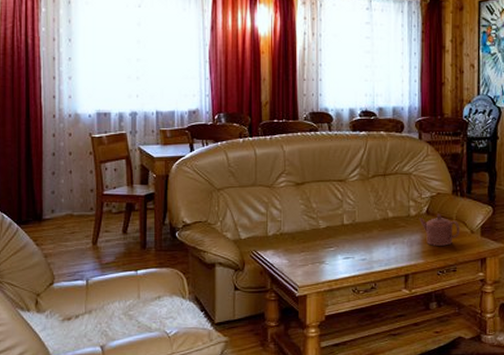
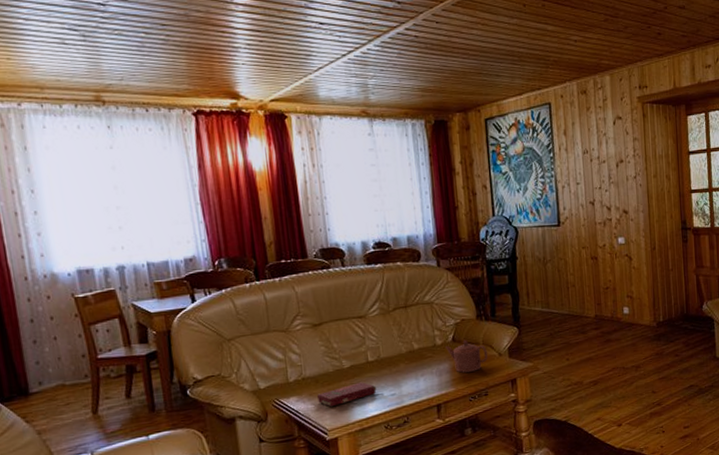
book: none [293,244,349,265] -> present [317,382,377,407]

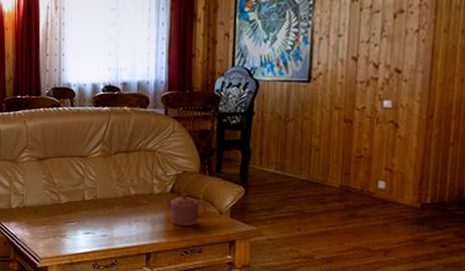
book: present [317,382,377,407] -> none [35,218,89,238]

